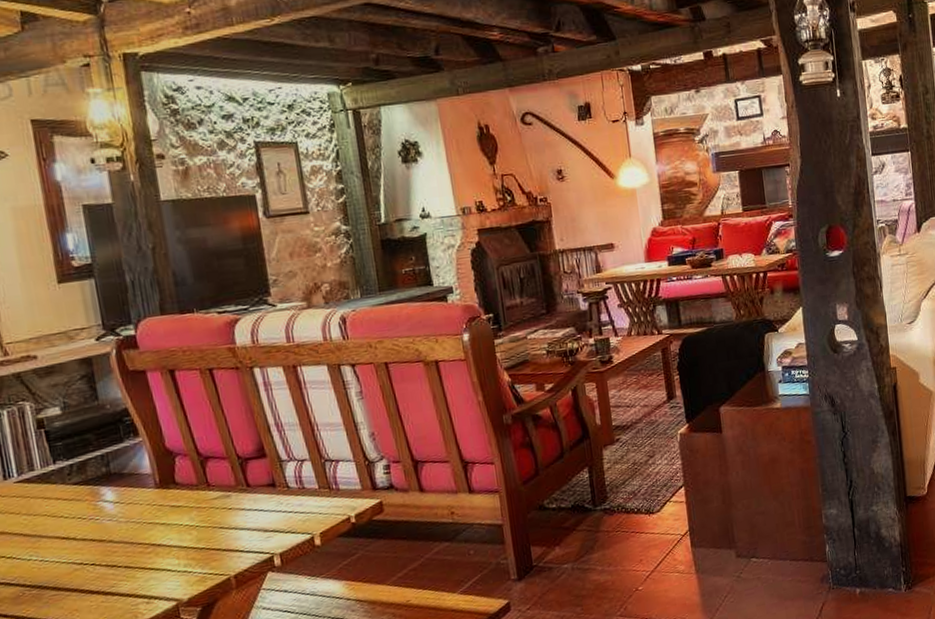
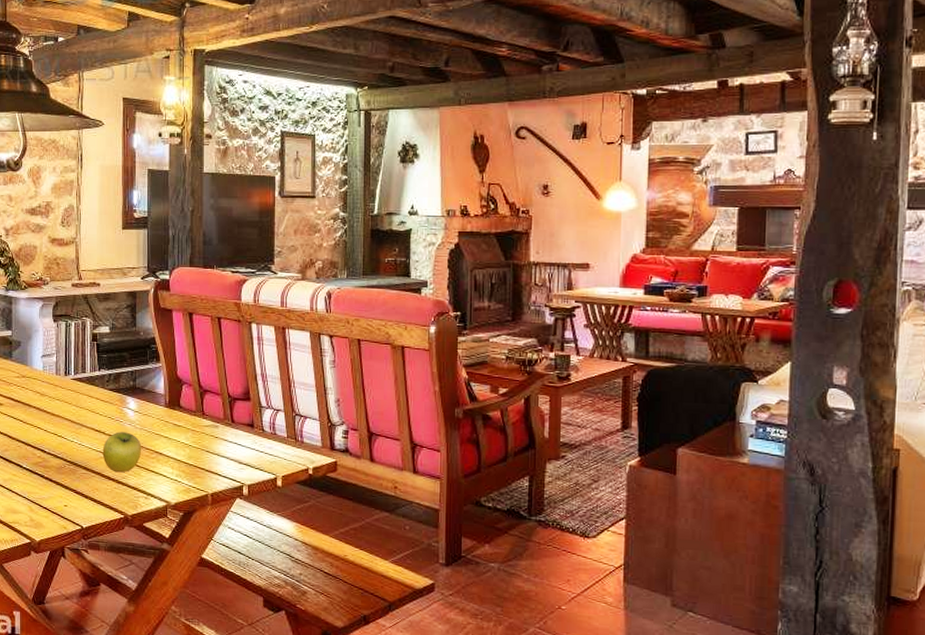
fruit: none [75,529,133,583] -> present [102,431,142,473]

